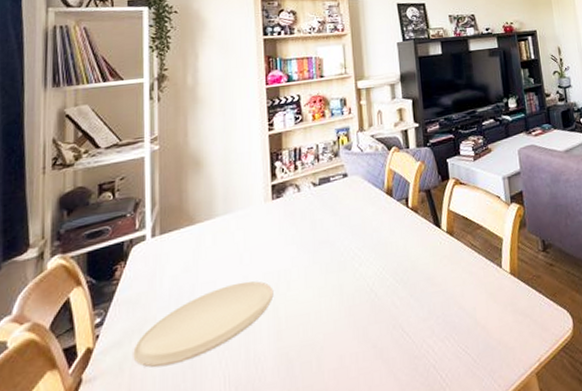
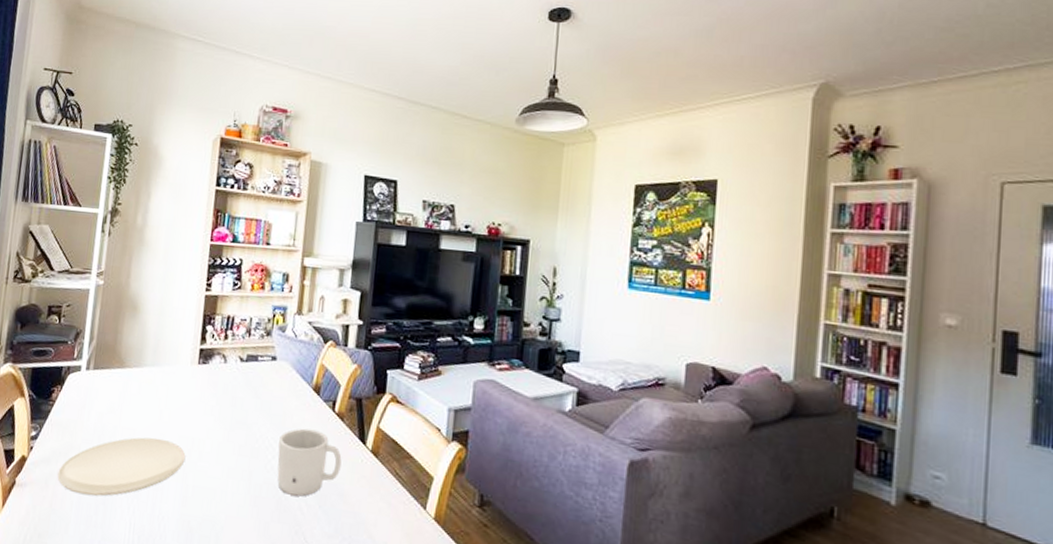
mug: none [363,228,423,295] -> present [277,428,342,497]

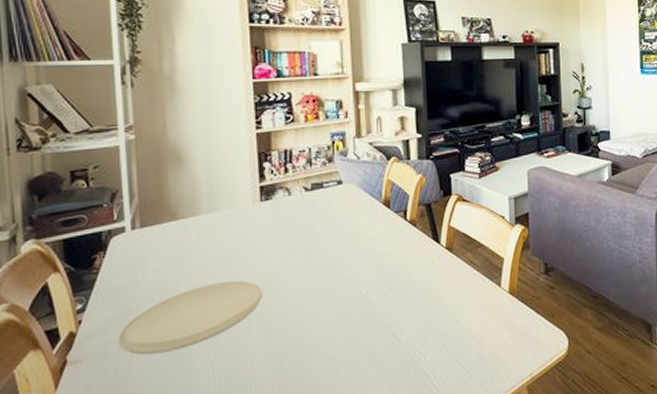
mug: present [277,428,342,497] -> none [357,240,420,303]

